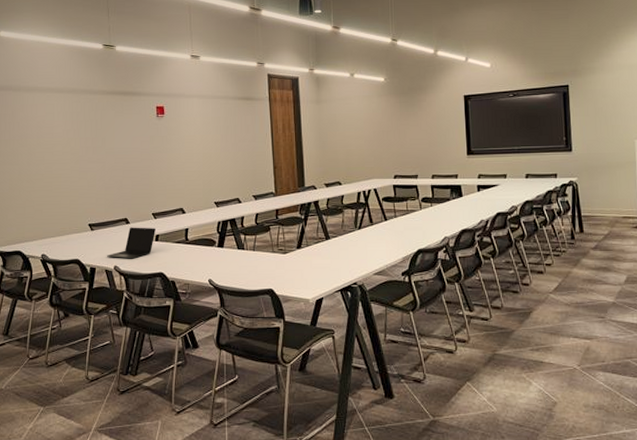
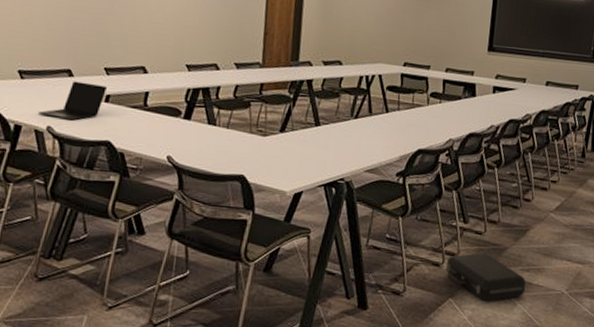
briefcase: none [459,338,538,382] -> present [445,253,526,301]

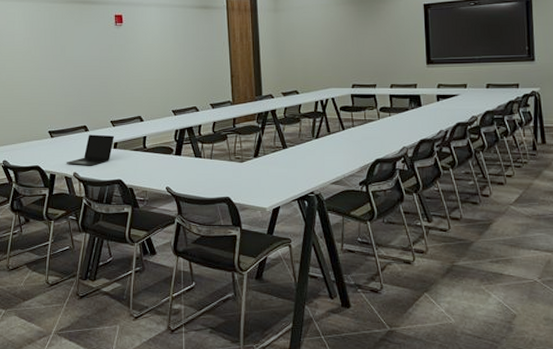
briefcase: present [445,253,526,301] -> none [417,249,498,293]

